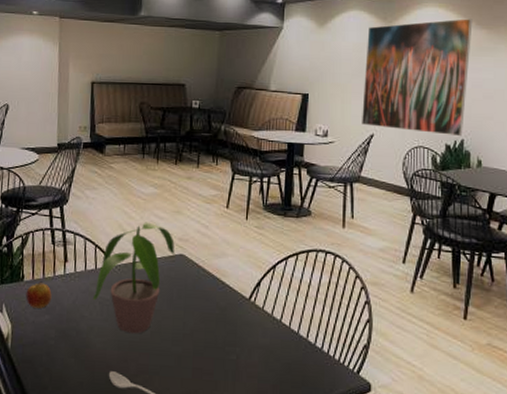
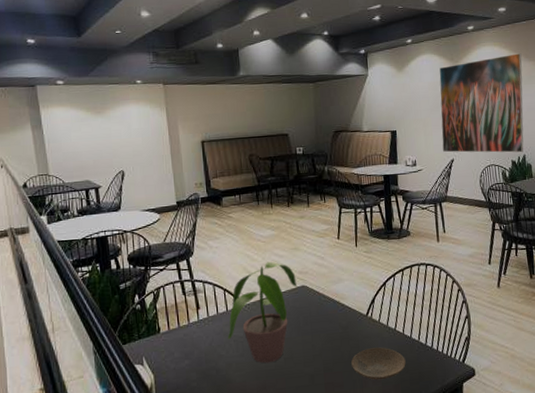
apple: present [26,281,52,309] -> none [164,330,189,356]
plate: none [225,337,289,376] -> present [351,347,406,380]

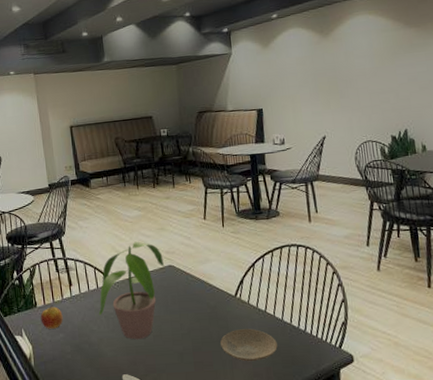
apple: none [164,330,189,356] -> present [40,305,63,329]
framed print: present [439,53,524,153] -> none [308,20,405,130]

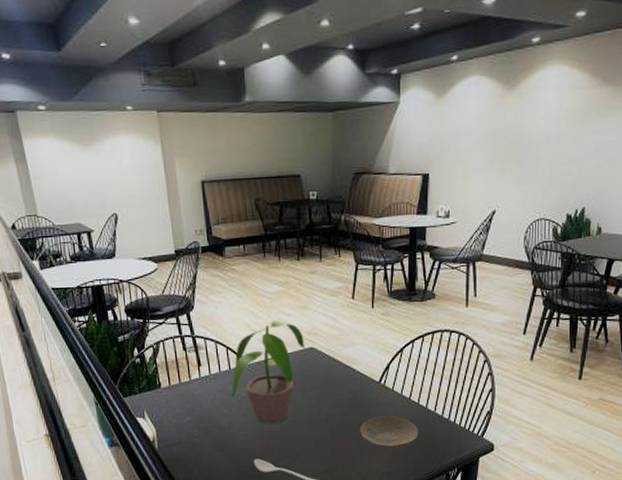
apple: present [40,305,63,329] -> none [165,386,191,411]

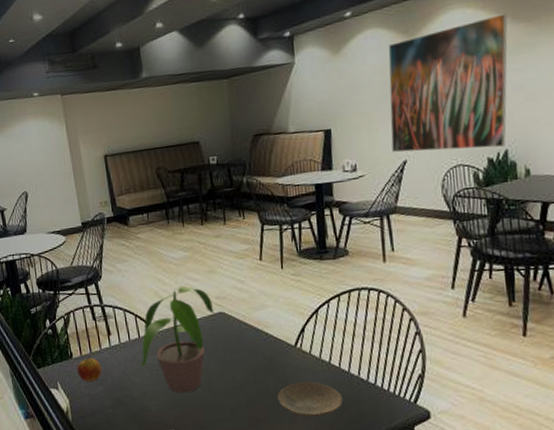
apple: none [165,386,191,411] -> present [76,356,102,382]
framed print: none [484,75,599,205] -> present [388,13,508,153]

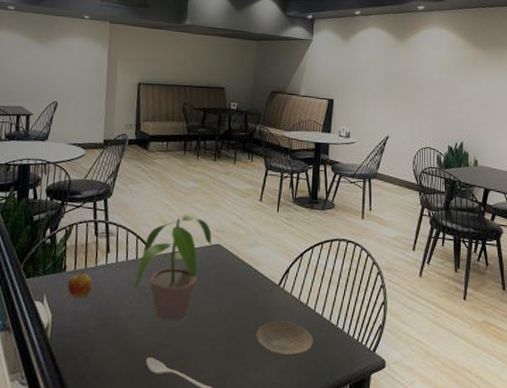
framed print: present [388,13,508,153] -> none [379,39,470,140]

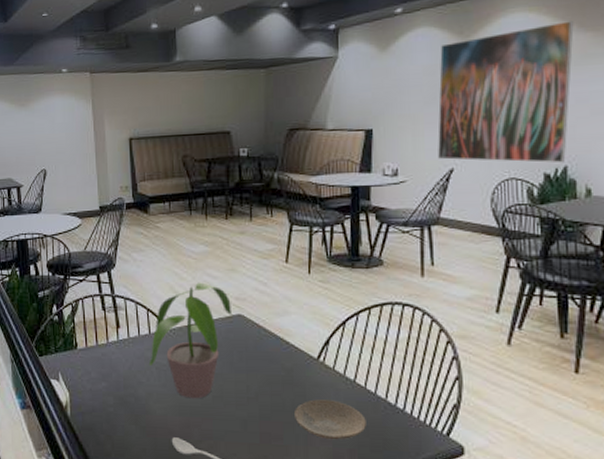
apple: present [67,272,93,298] -> none [81,349,107,376]
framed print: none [379,39,470,140] -> present [438,21,574,163]

